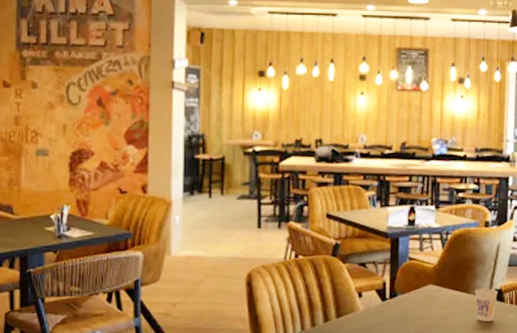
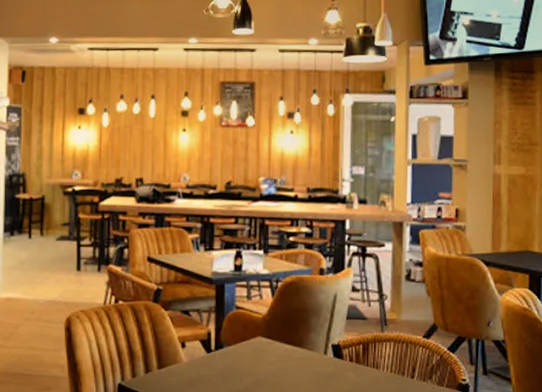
cup: present [474,288,498,322] -> none [308,343,335,380]

